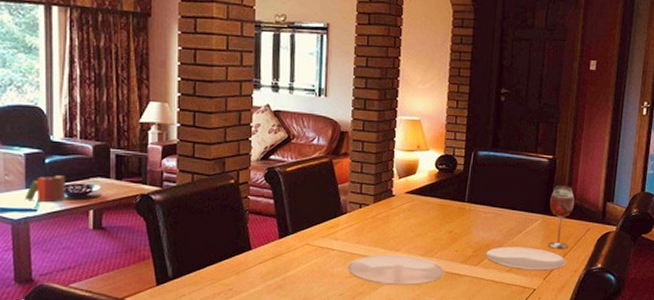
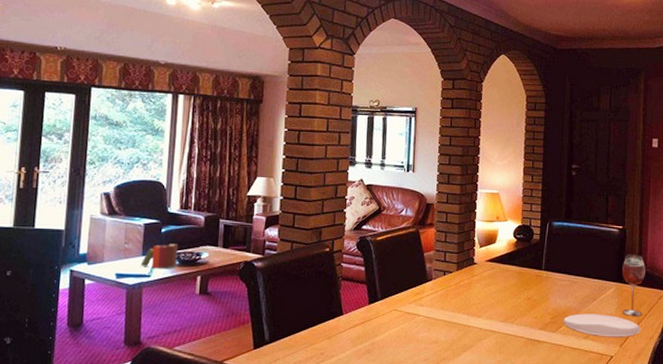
plate: present [347,254,445,286] -> none [432,320,524,352]

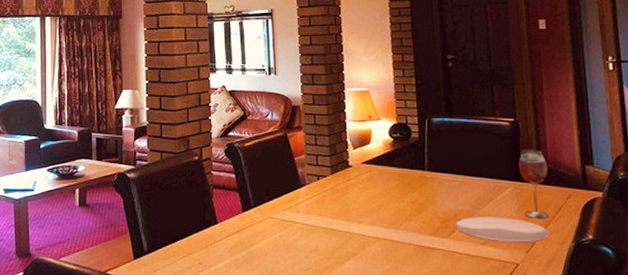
books: present [141,244,179,268] -> none [25,158,57,182]

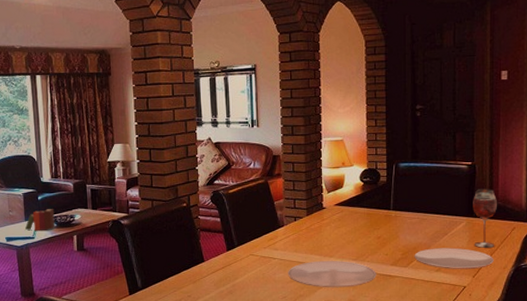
books: none [25,158,57,182] -> present [25,209,55,231]
plate: none [311,226,413,260] -> present [288,260,376,288]

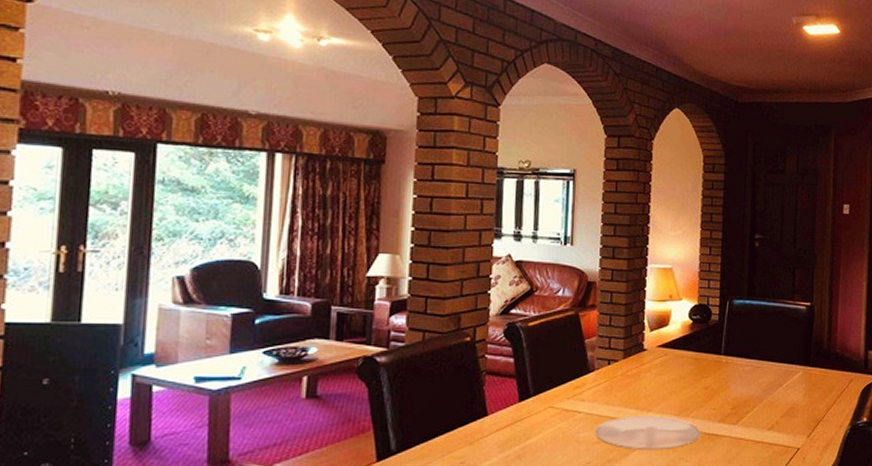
books: present [25,209,55,231] -> none [229,338,278,368]
plate: present [414,247,494,270] -> none [745,401,830,429]
wineglass: present [473,189,497,248] -> none [810,334,835,402]

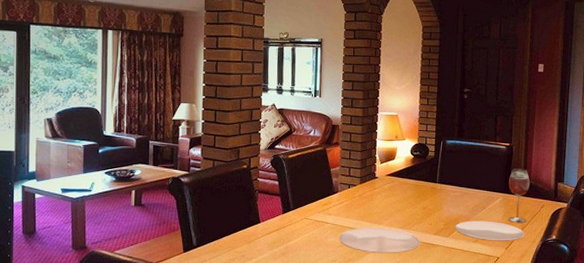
plate: none [745,401,830,429] -> present [455,220,525,242]
wineglass: none [810,334,835,402] -> present [508,168,530,223]

